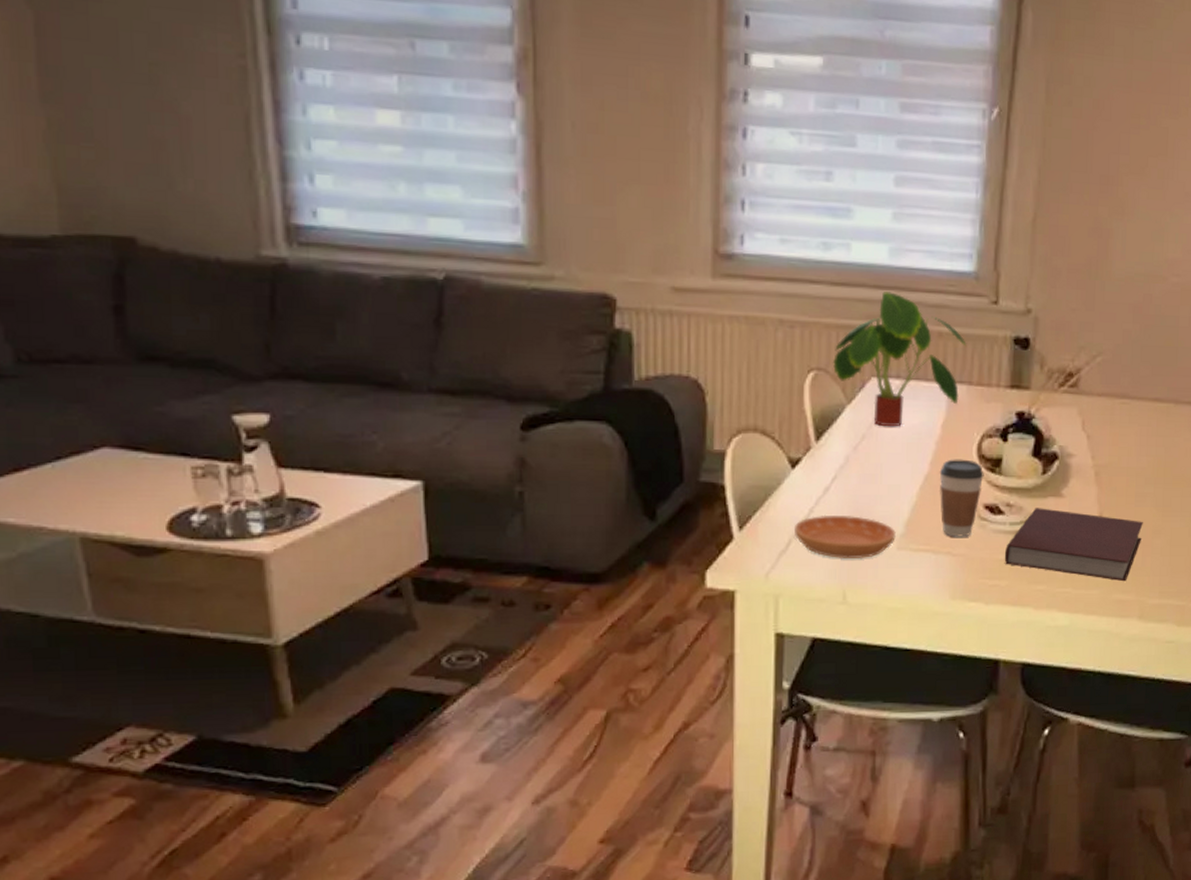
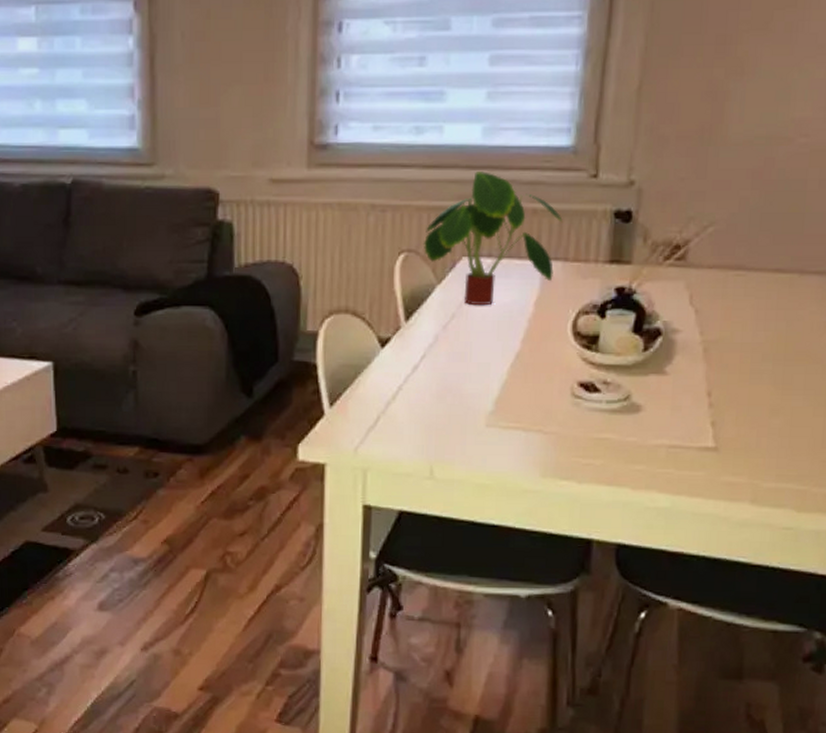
saucer: present [793,514,896,559] -> none [382,392,485,436]
coffee cup: present [939,459,984,537] -> none [531,336,580,415]
notebook: present [1004,508,1143,582] -> none [599,386,759,464]

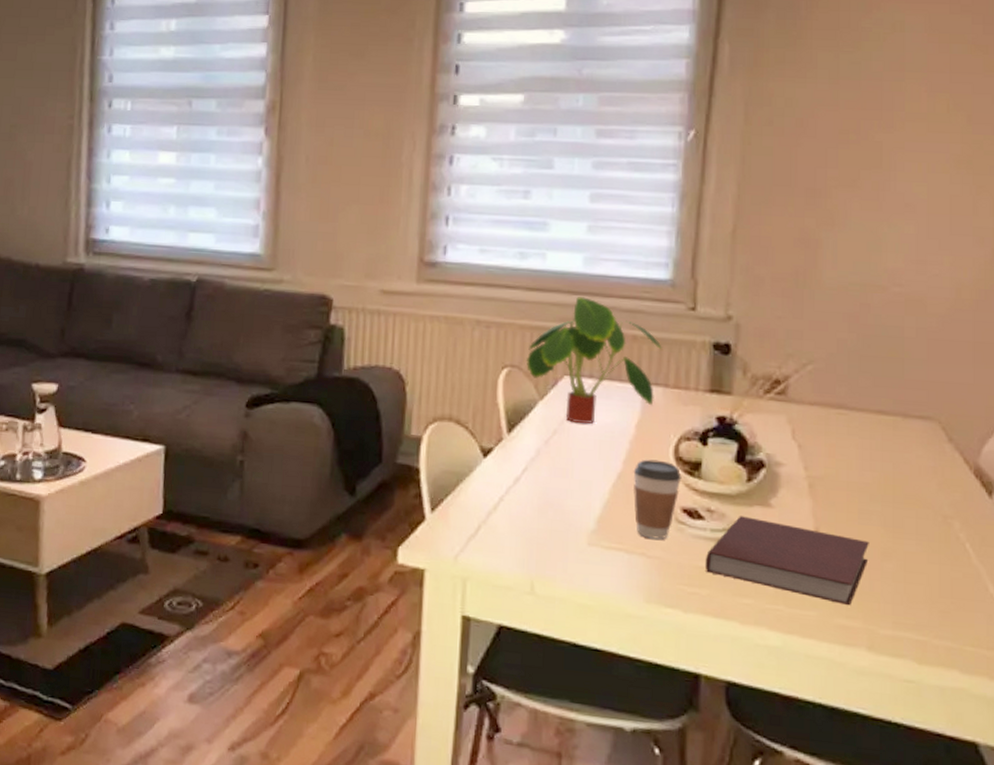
coffee cup: none [531,336,580,415] -> present [633,459,682,539]
notebook: none [599,386,759,464] -> present [705,516,869,606]

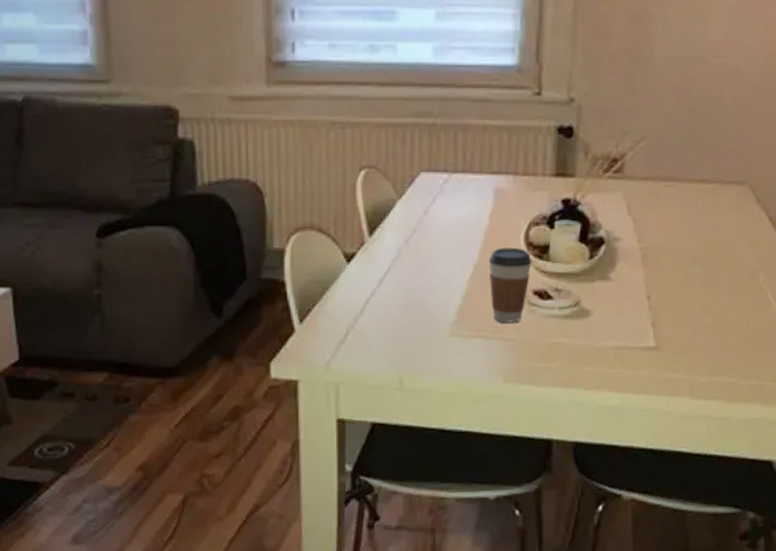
plant: present [525,297,662,424] -> none [382,89,511,220]
notebook: present [705,516,869,606] -> none [554,291,691,361]

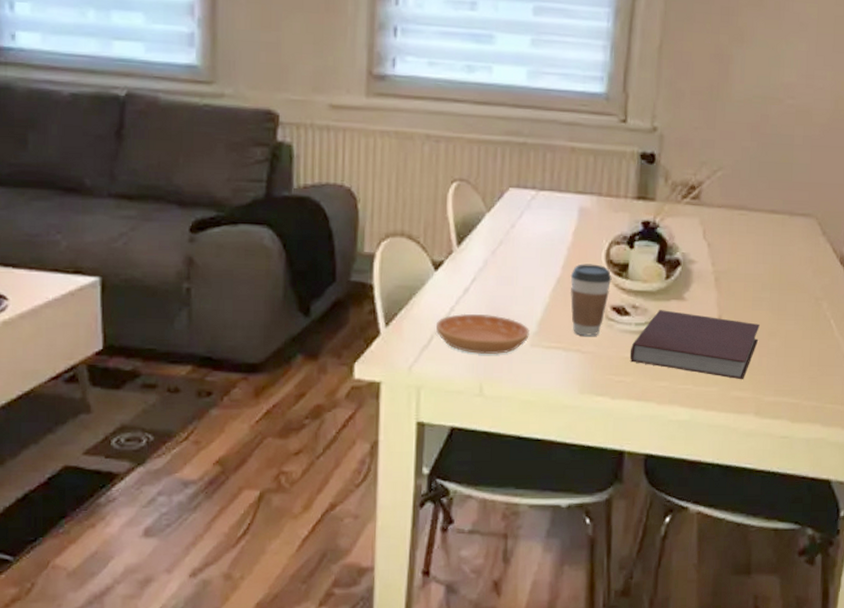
saucer: none [351,305,448,347] -> present [435,313,529,355]
notebook: none [554,291,691,361] -> present [629,310,760,380]

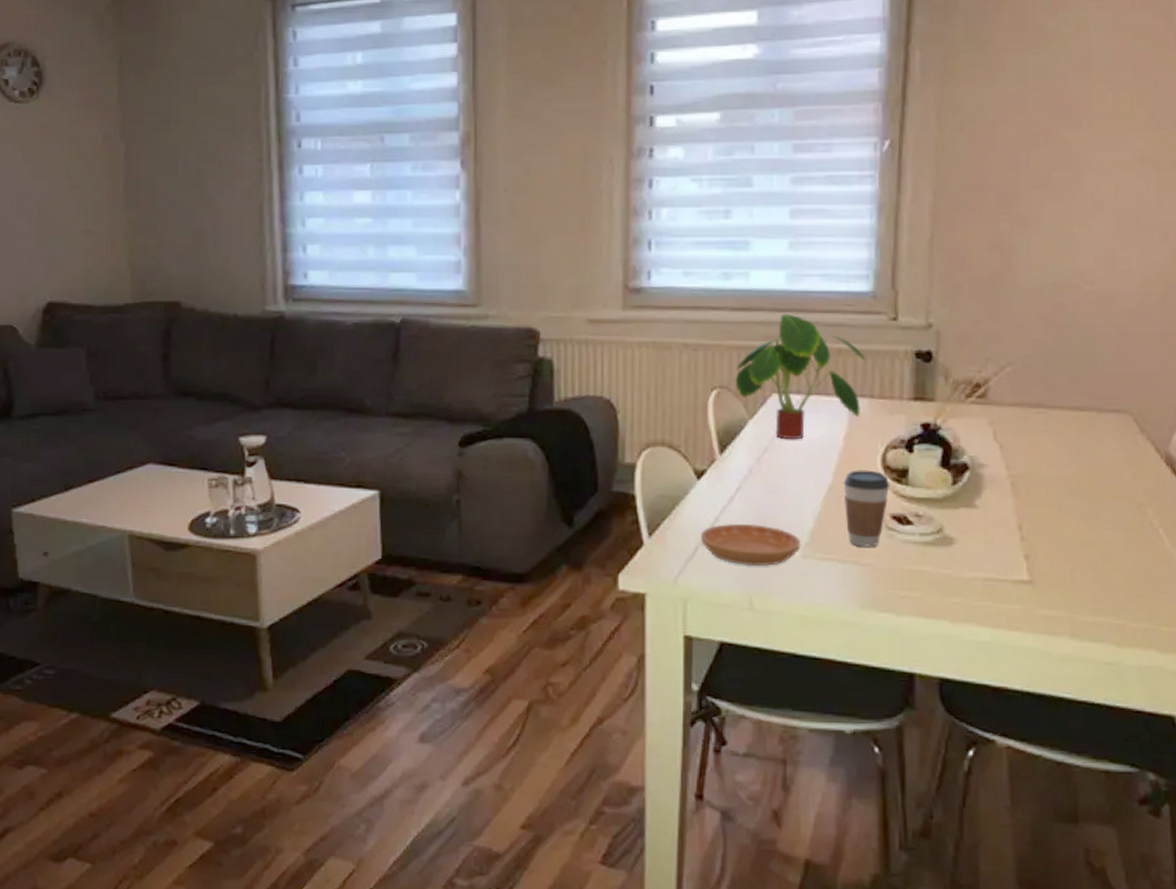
plant: none [473,110,597,234] -> present [734,314,866,440]
notebook: present [629,310,760,380] -> none [915,518,1069,597]

